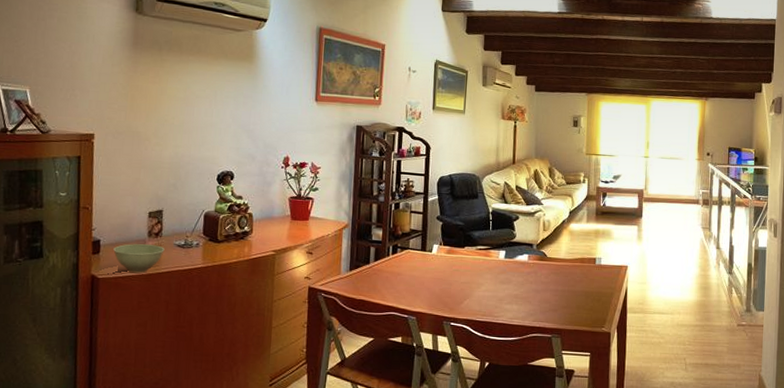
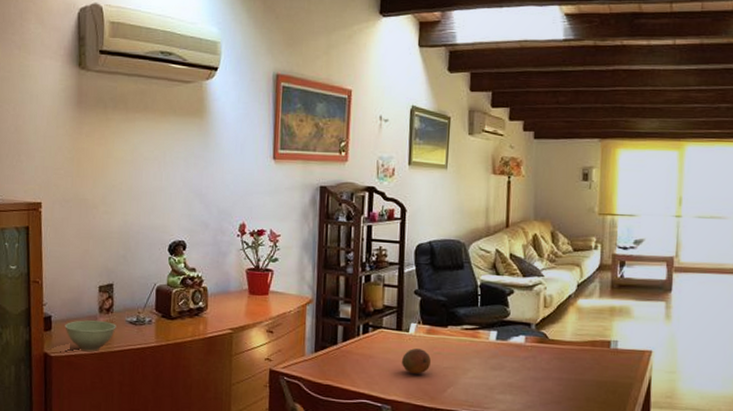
fruit: none [425,266,451,289] -> present [401,349,432,374]

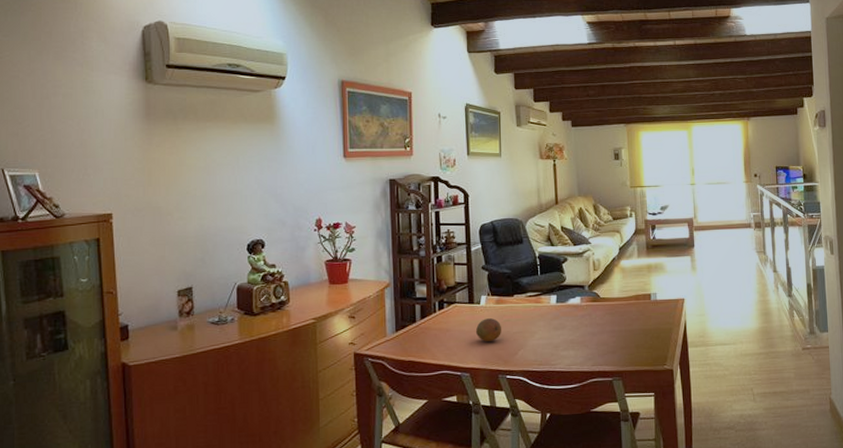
bowl: present [65,320,116,353] -> none [143,324,198,357]

